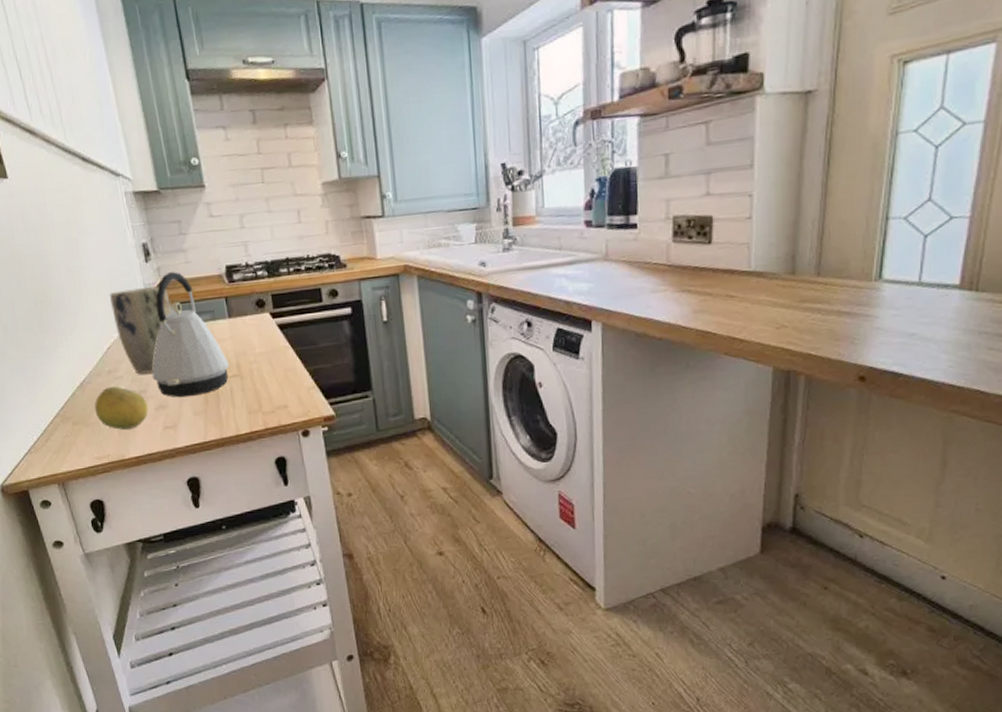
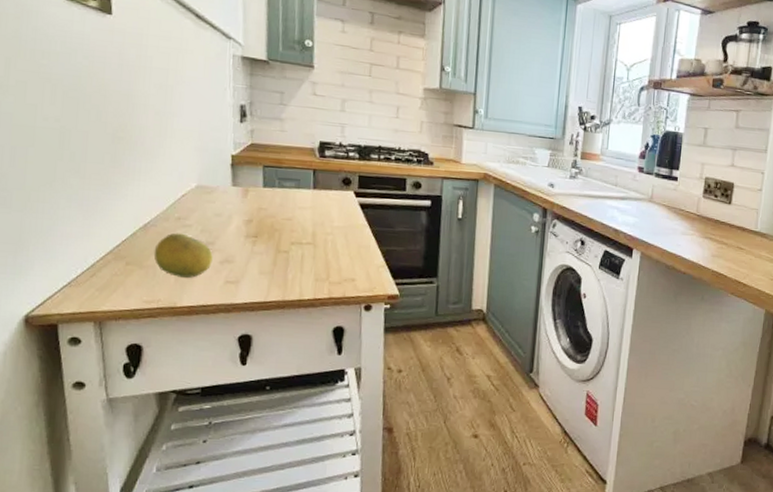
plant pot: present [110,285,172,374] -> none [195,143,258,227]
kettle: present [152,272,229,398] -> none [223,136,305,257]

